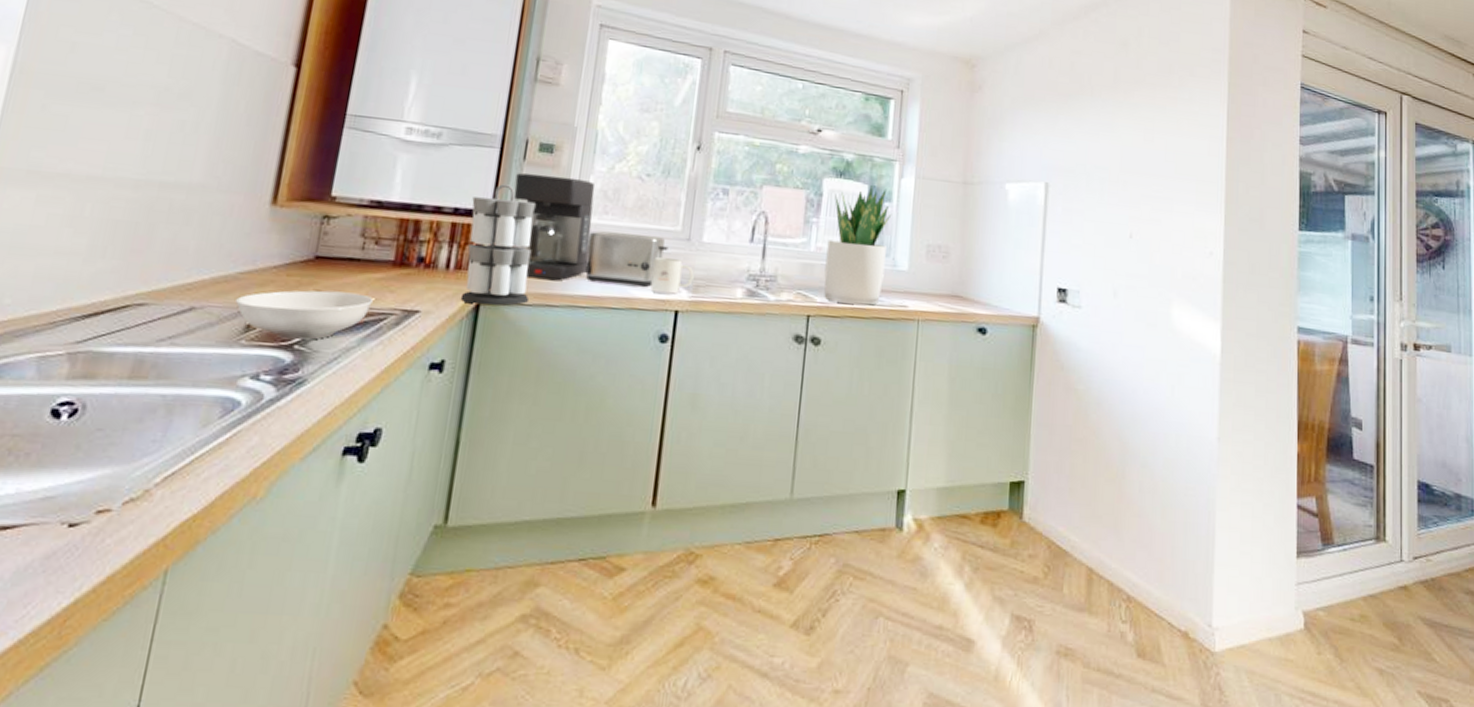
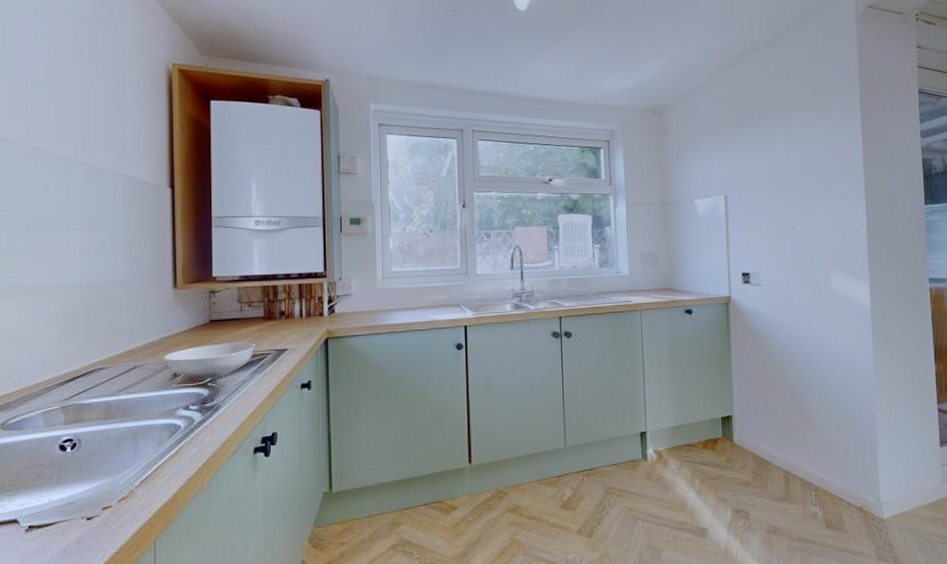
spice rack: present [460,183,535,306] -> none [310,251,362,340]
coffee maker: present [513,172,595,280] -> none [337,240,398,315]
toaster: present [585,231,669,287] -> none [395,275,453,314]
mug: present [650,257,694,294] -> none [443,289,474,315]
planter: present [824,185,892,306] -> none [567,216,612,306]

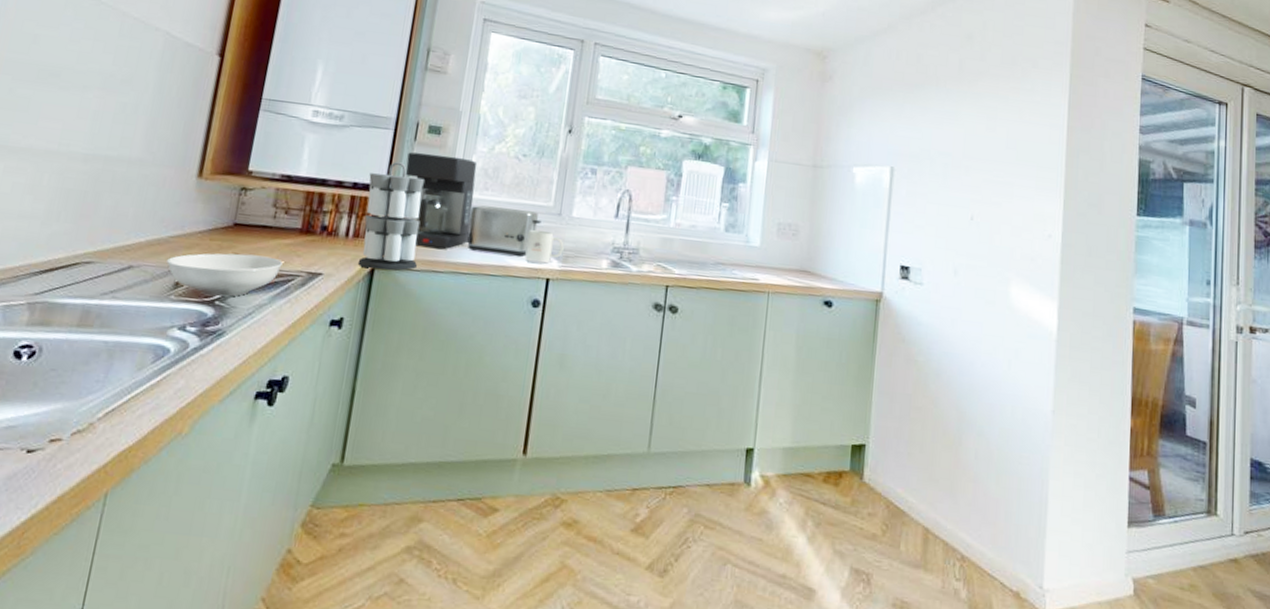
spice rack: none [310,251,362,340] -> present [357,161,424,271]
coffee maker: none [337,240,398,315] -> present [405,152,477,249]
toaster: none [395,275,453,314] -> present [467,205,542,257]
mug: none [443,289,474,315] -> present [524,230,564,264]

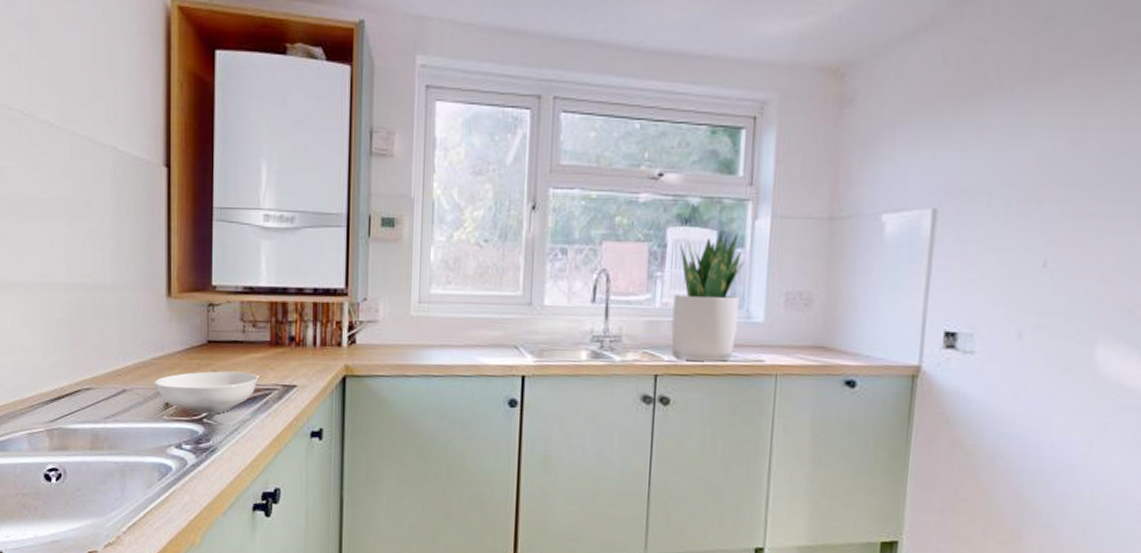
spice rack: present [357,161,424,271] -> none [328,260,388,378]
coffee maker: present [405,152,477,249] -> none [363,249,437,351]
toaster: present [467,205,542,257] -> none [434,301,511,354]
mug: present [524,230,564,264] -> none [495,324,538,360]
planter: none [681,167,746,278] -> present [671,231,745,363]

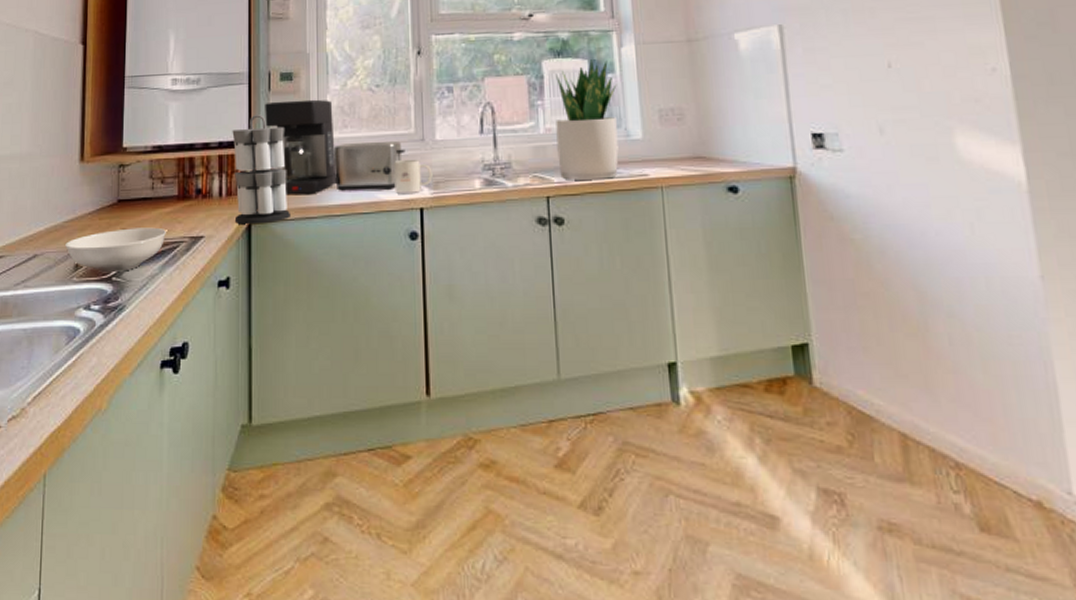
spice rack: none [328,260,388,378] -> present [232,113,292,225]
coffee maker: none [363,249,437,351] -> present [265,99,337,194]
toaster: none [434,301,511,354] -> present [333,141,405,192]
mug: none [495,324,538,360] -> present [393,160,433,194]

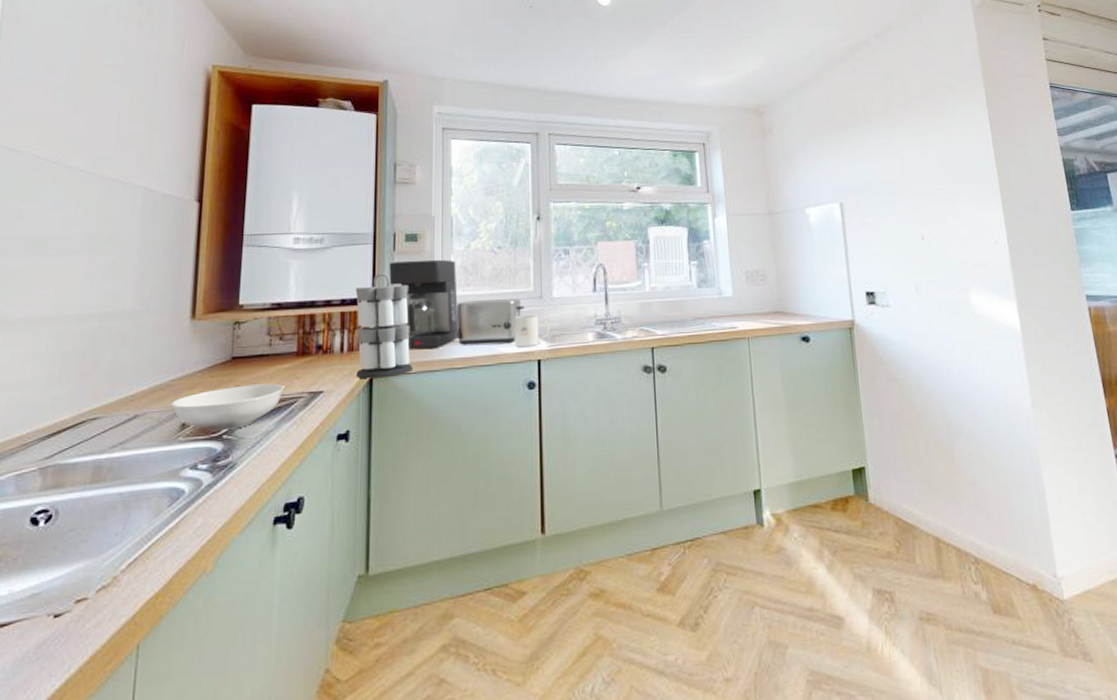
planter: present [556,59,619,181] -> none [659,228,713,333]

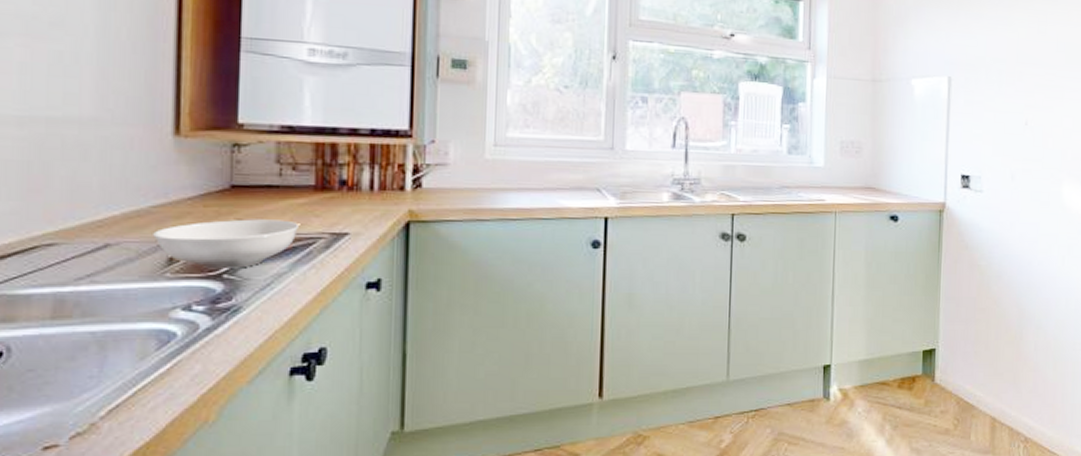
spice rack: present [355,272,414,379] -> none [388,101,460,224]
coffee maker: present [389,259,459,349] -> none [430,90,515,195]
toaster: present [456,299,525,346] -> none [512,144,593,196]
mug: present [513,316,550,347] -> none [577,167,620,202]

